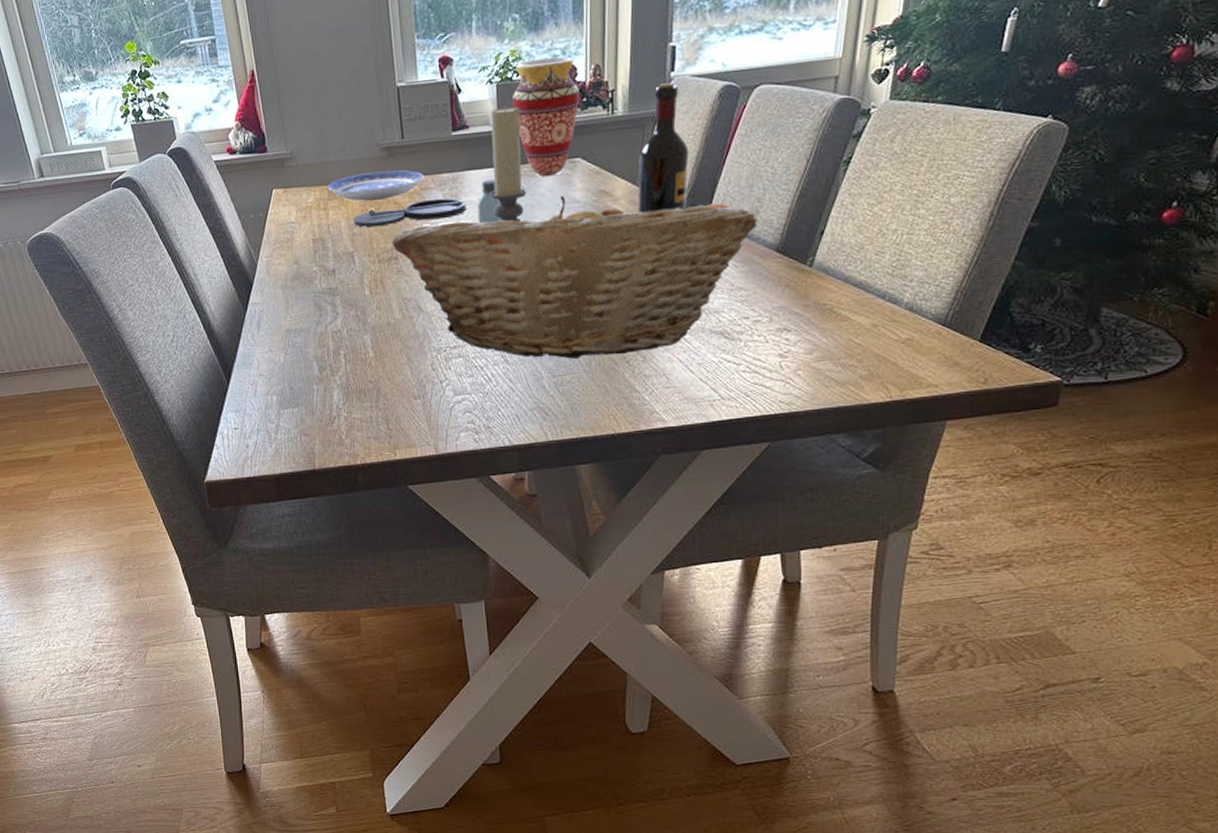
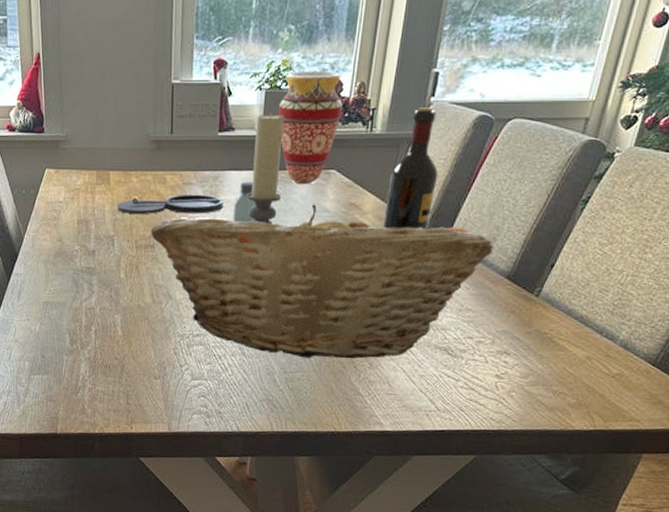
plate: present [327,170,424,201] -> none [96,162,188,189]

